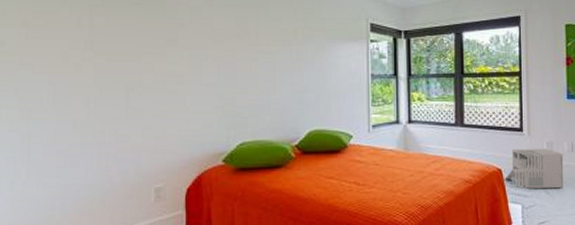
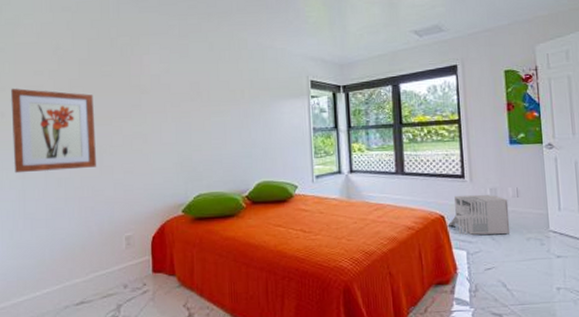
wall art: none [14,12,121,113] -> present [11,88,96,174]

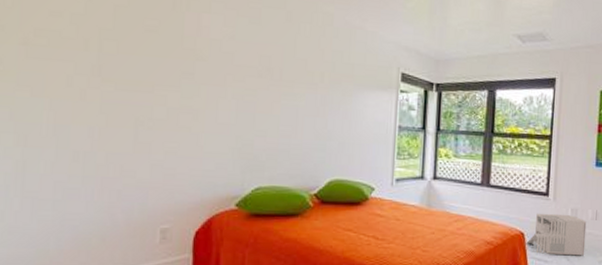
wall art: present [11,88,96,174] -> none [11,28,132,142]

